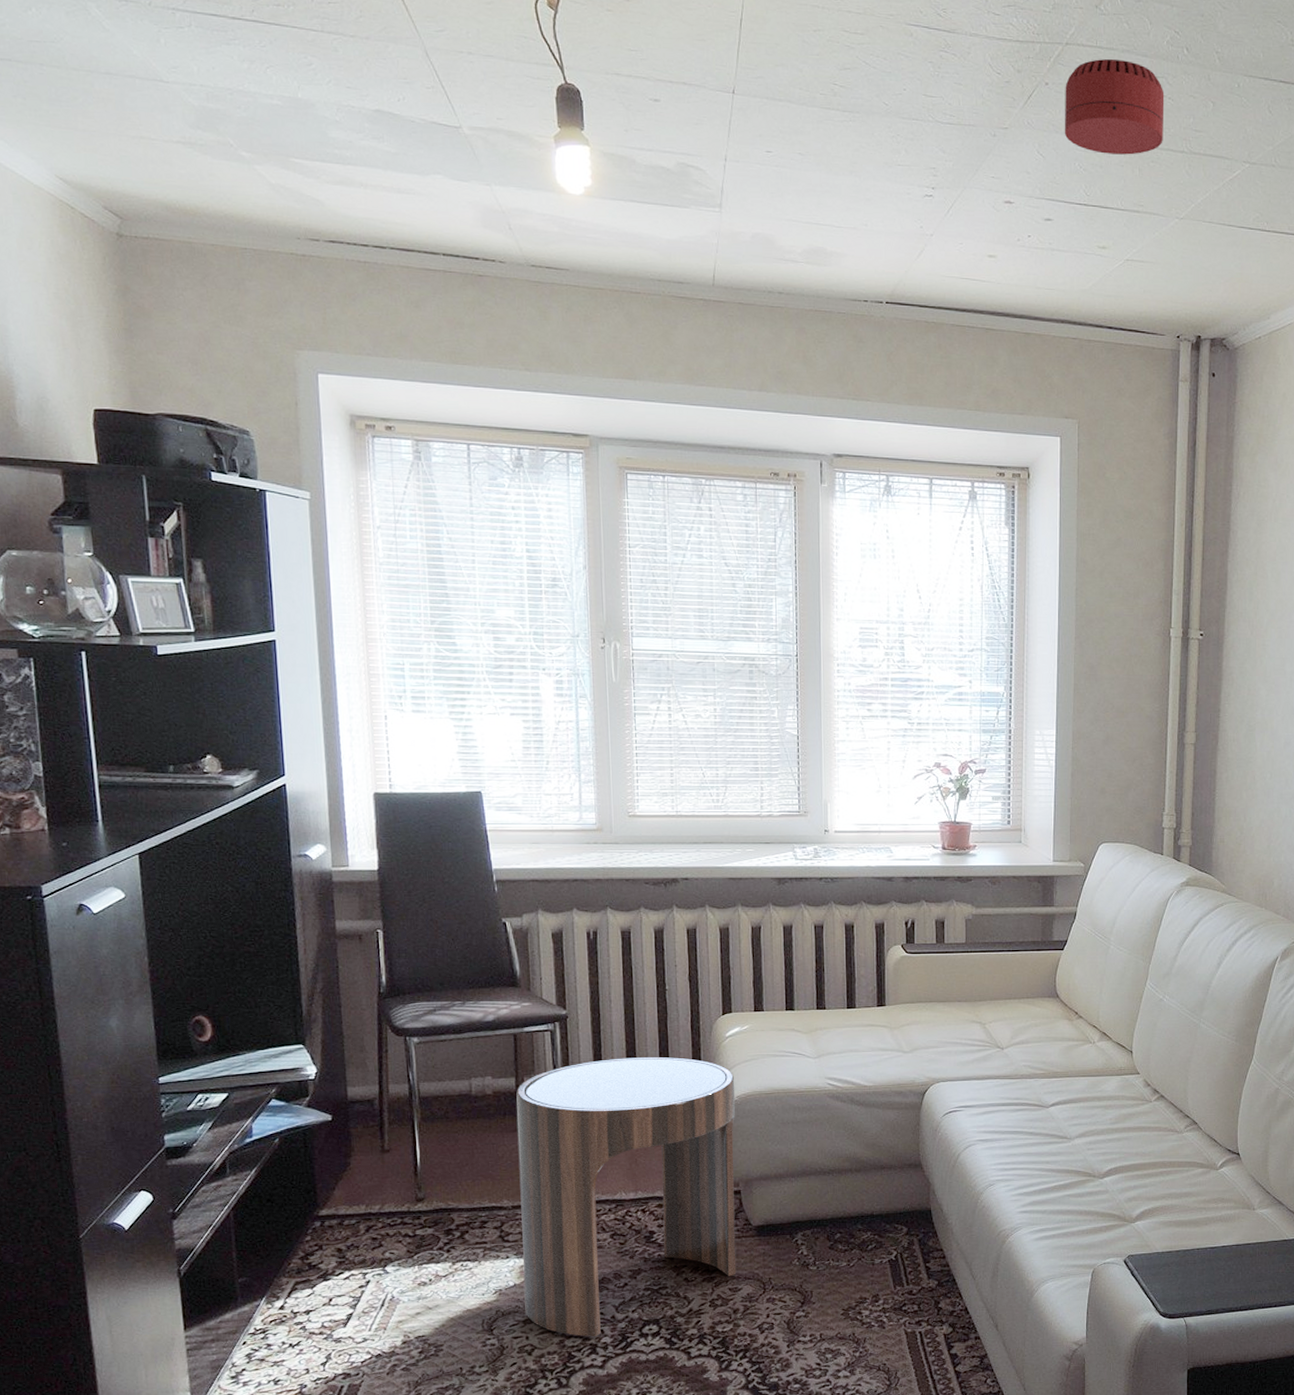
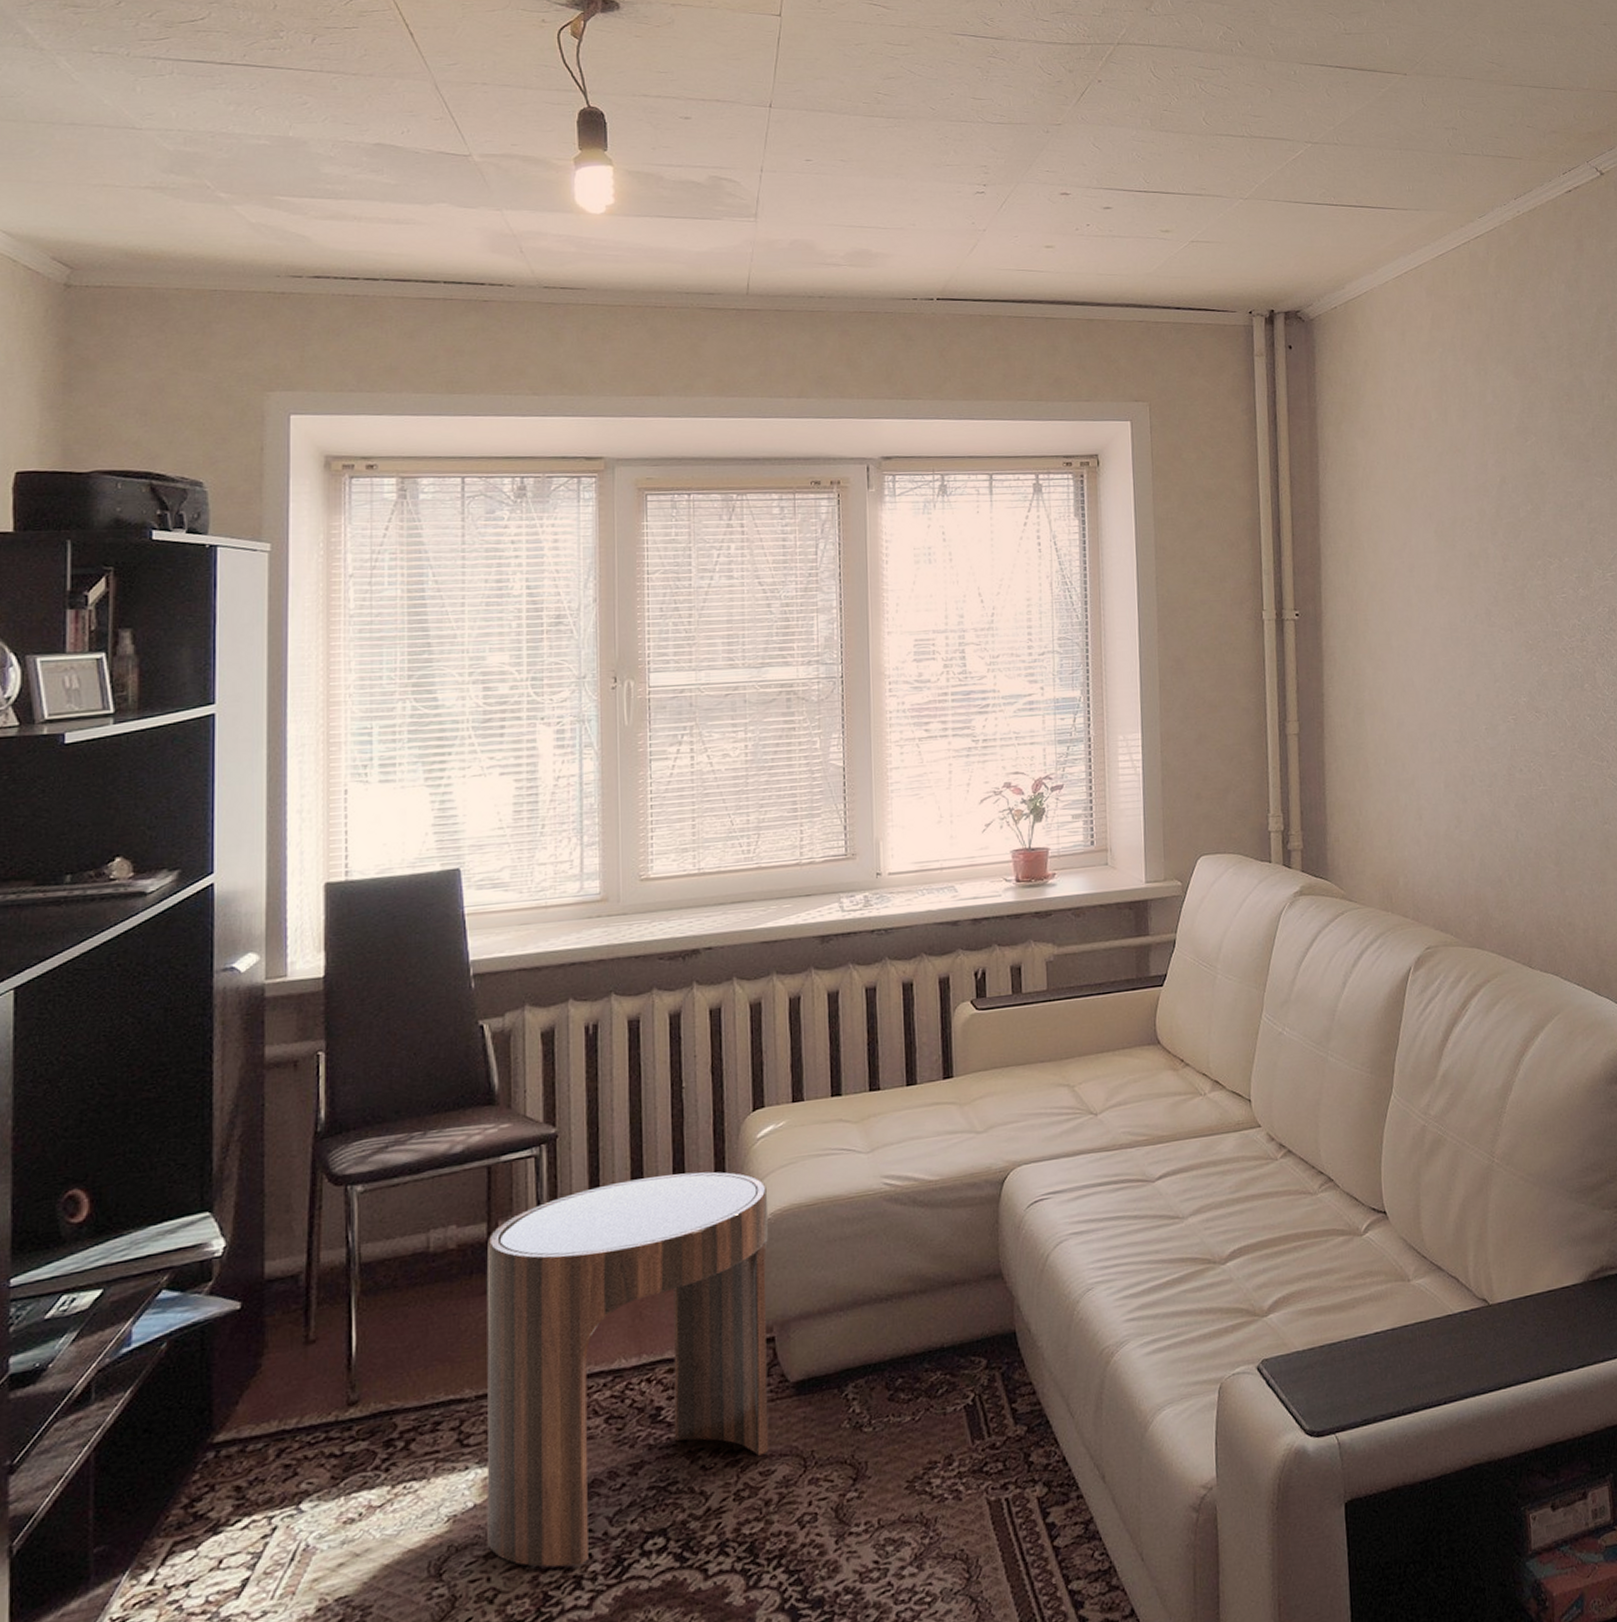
smoke detector: present [1064,58,1165,155] -> none [1118,55,1222,143]

